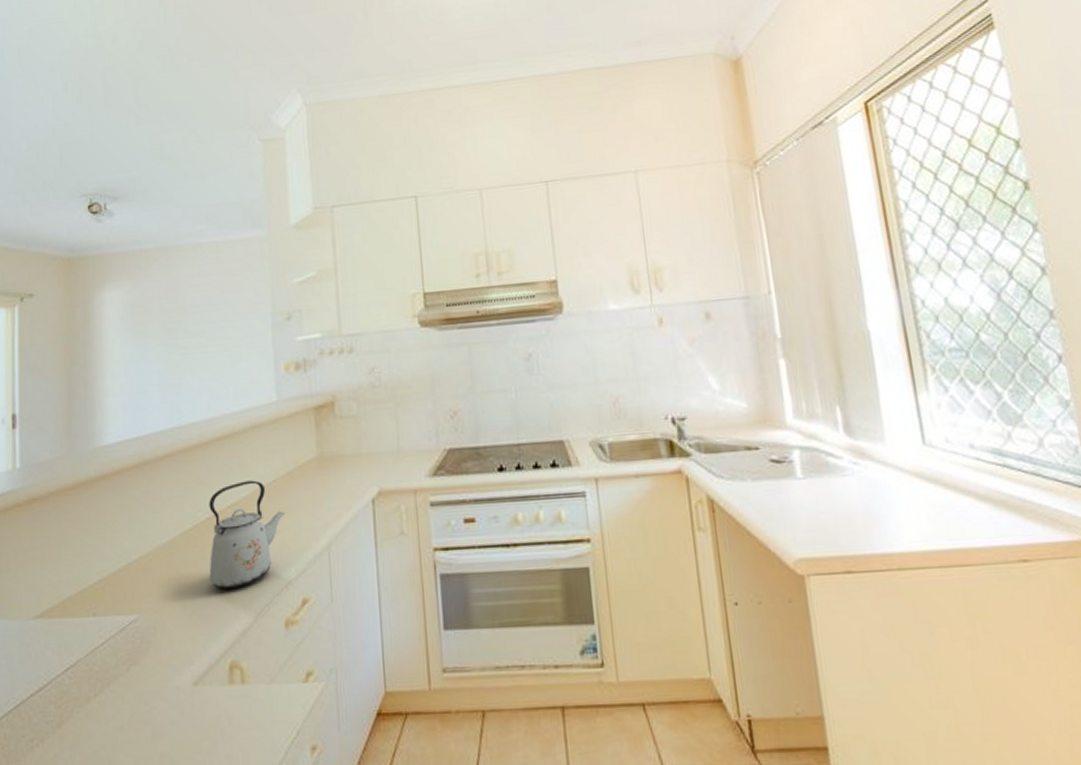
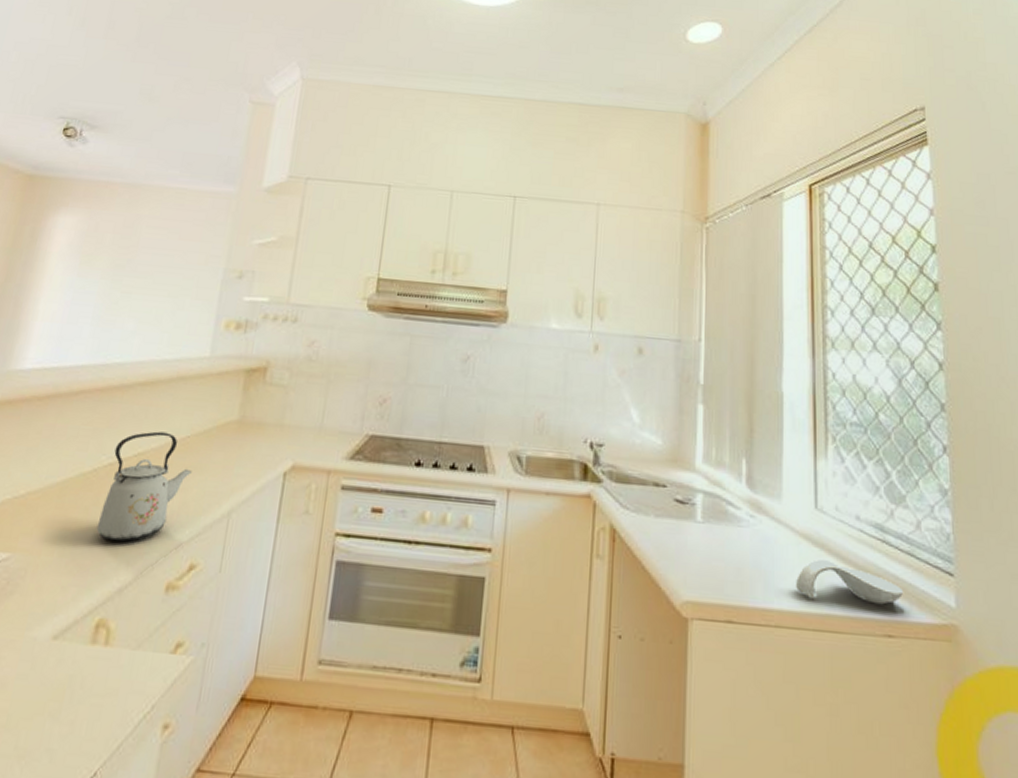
spoon rest: none [913,495,1034,537] -> present [796,560,904,605]

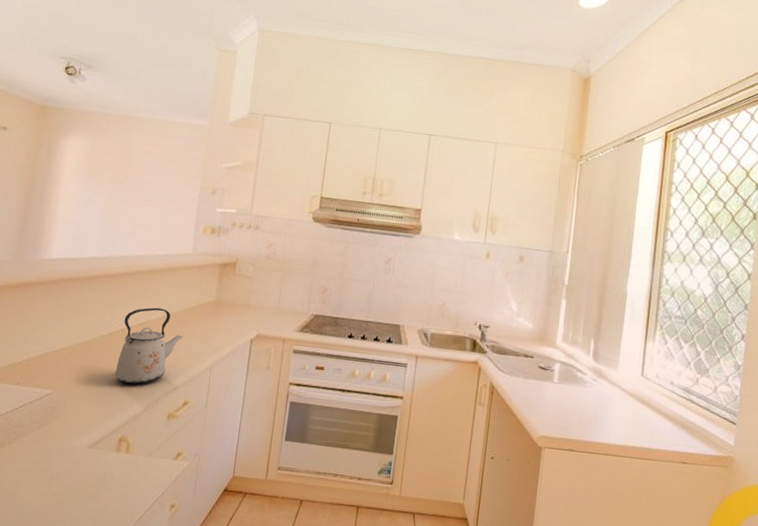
spoon rest: present [796,560,904,605] -> none [621,411,699,442]

